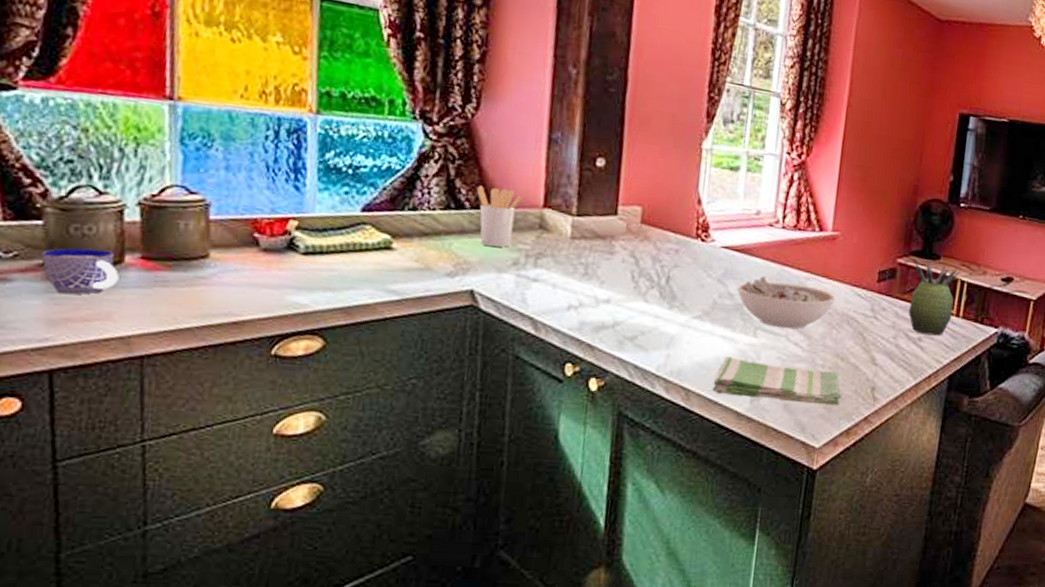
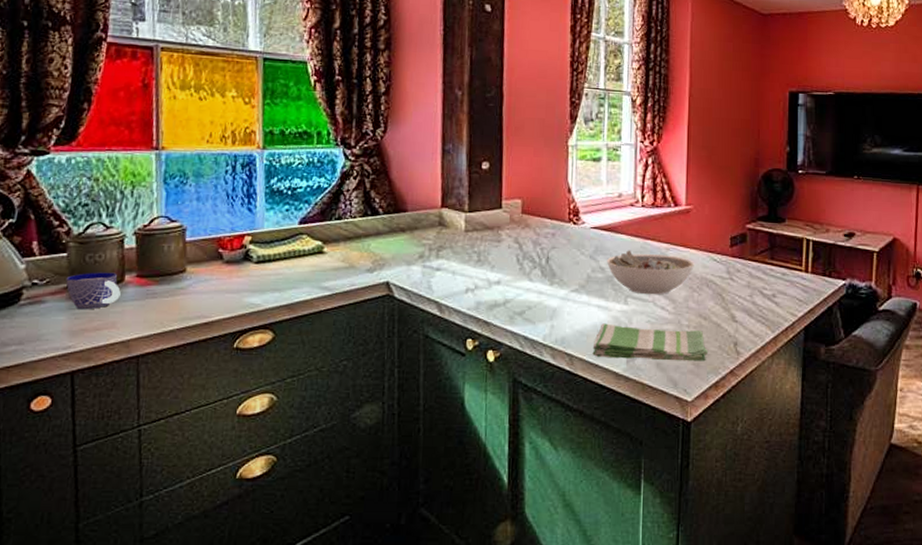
utensil holder: present [477,185,522,247] -> none [388,194,424,244]
succulent plant: present [909,262,961,336] -> none [761,225,805,292]

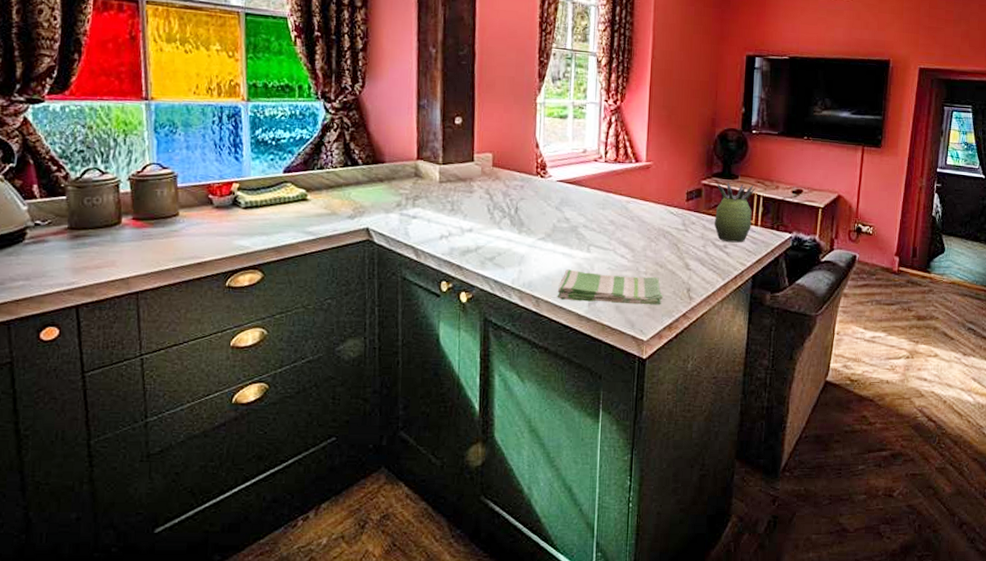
cup: present [66,272,121,310] -> none [66,214,119,249]
bowl: present [606,250,694,295] -> none [571,202,653,244]
succulent plant: none [761,225,805,292] -> present [714,182,757,243]

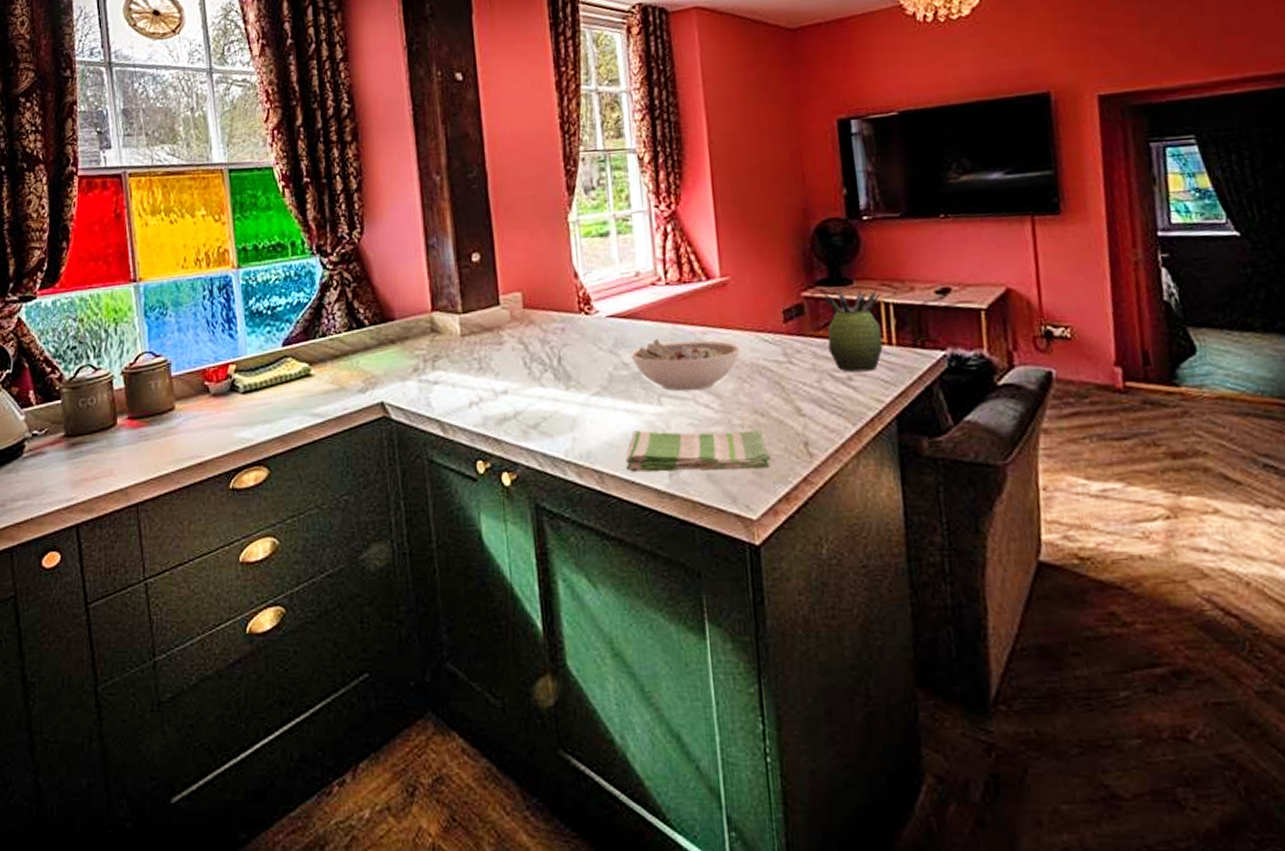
bowl: none [571,202,653,244] -> present [629,338,741,392]

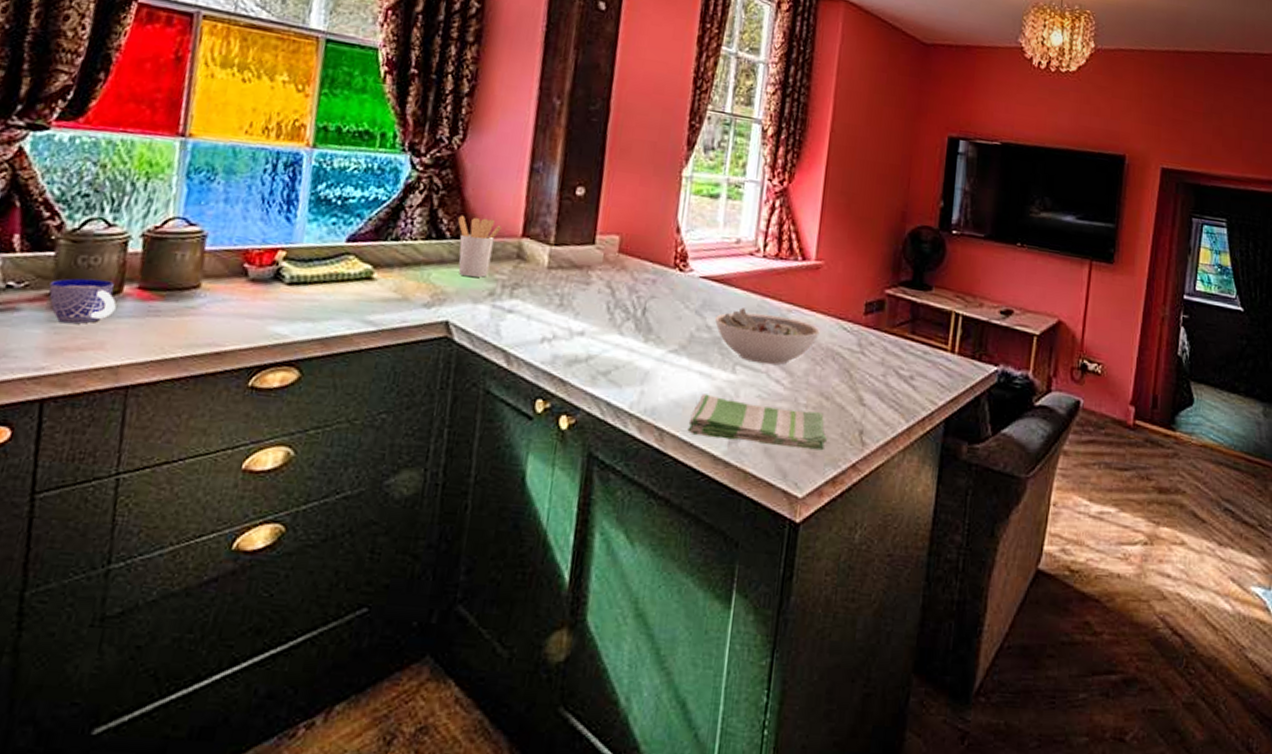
cup: none [63,416,115,459] -> present [49,278,116,324]
utensil holder: none [373,300,412,357] -> present [458,215,501,278]
succulent plant: present [823,289,883,373] -> none [899,293,955,374]

